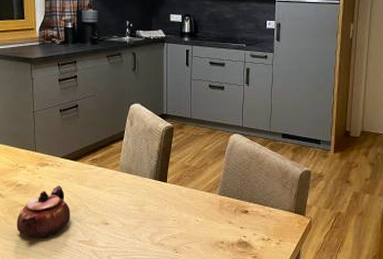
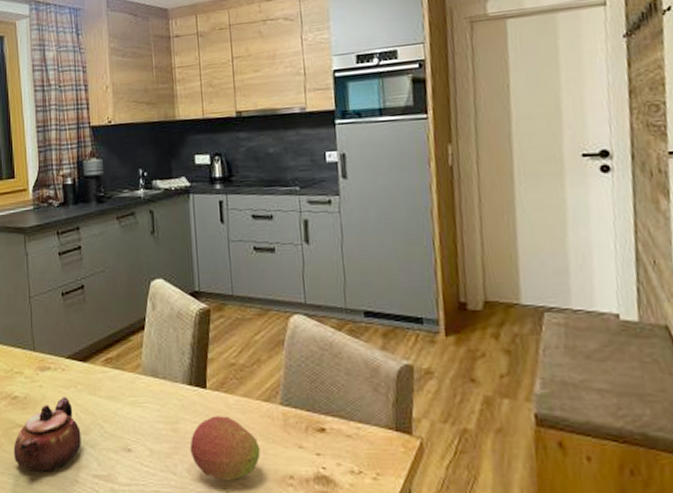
fruit: none [152,201,202,244] -> present [190,416,261,480]

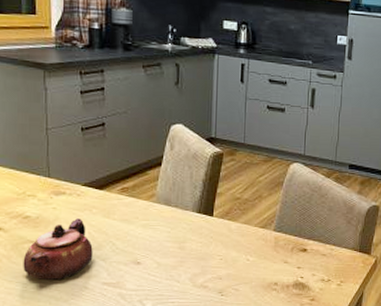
fruit: present [190,416,261,480] -> none [193,238,253,286]

